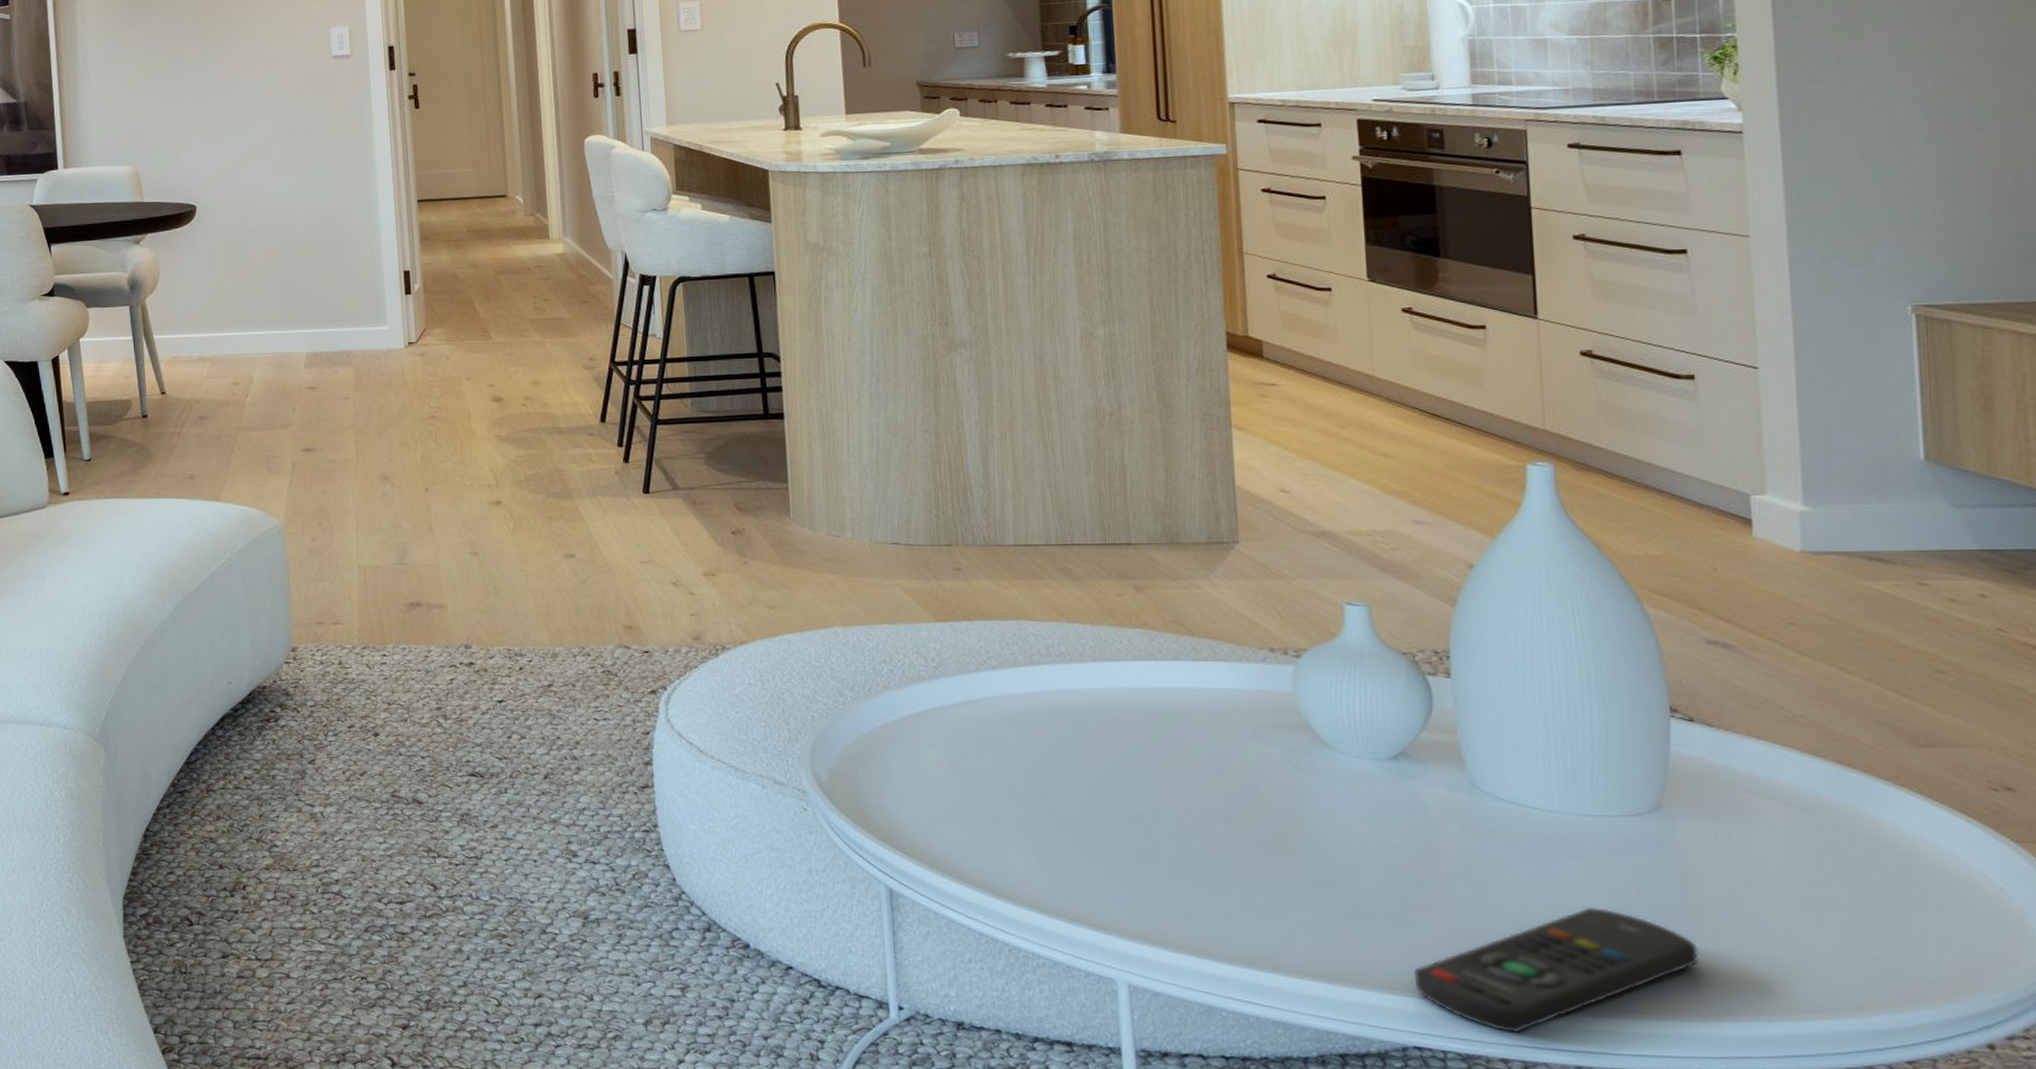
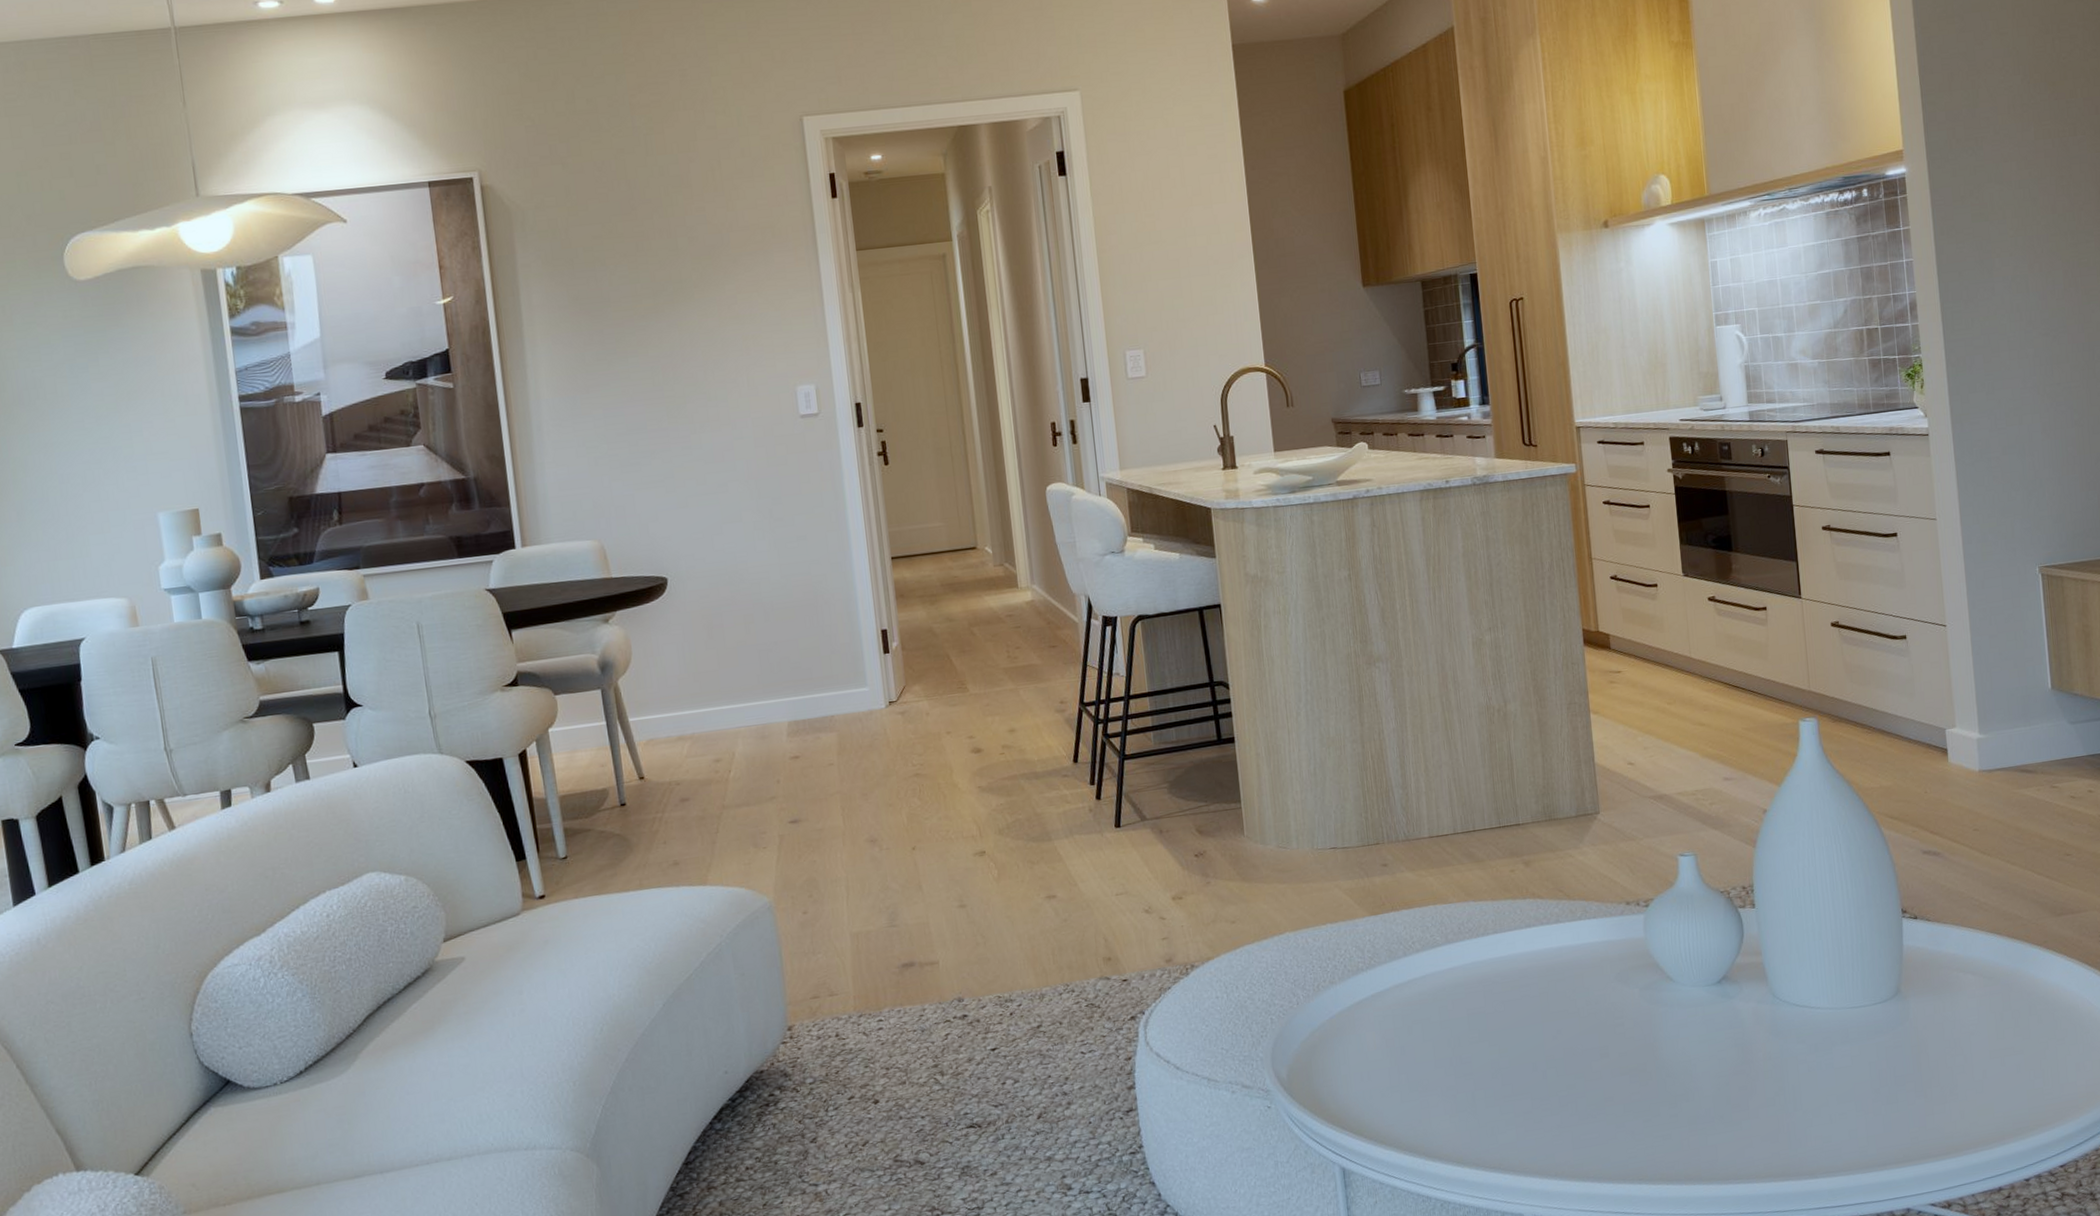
remote control: present [1415,906,1699,1034] -> none [1741,1082,1929,1200]

